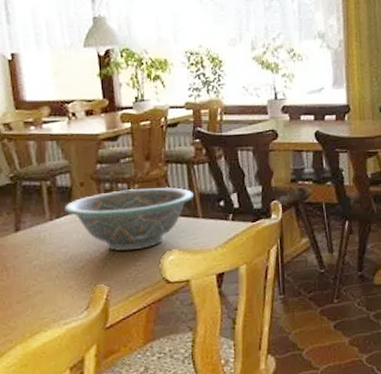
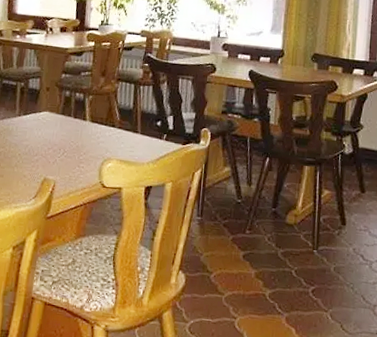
decorative bowl: present [64,187,195,251] -> none [31,99,137,153]

